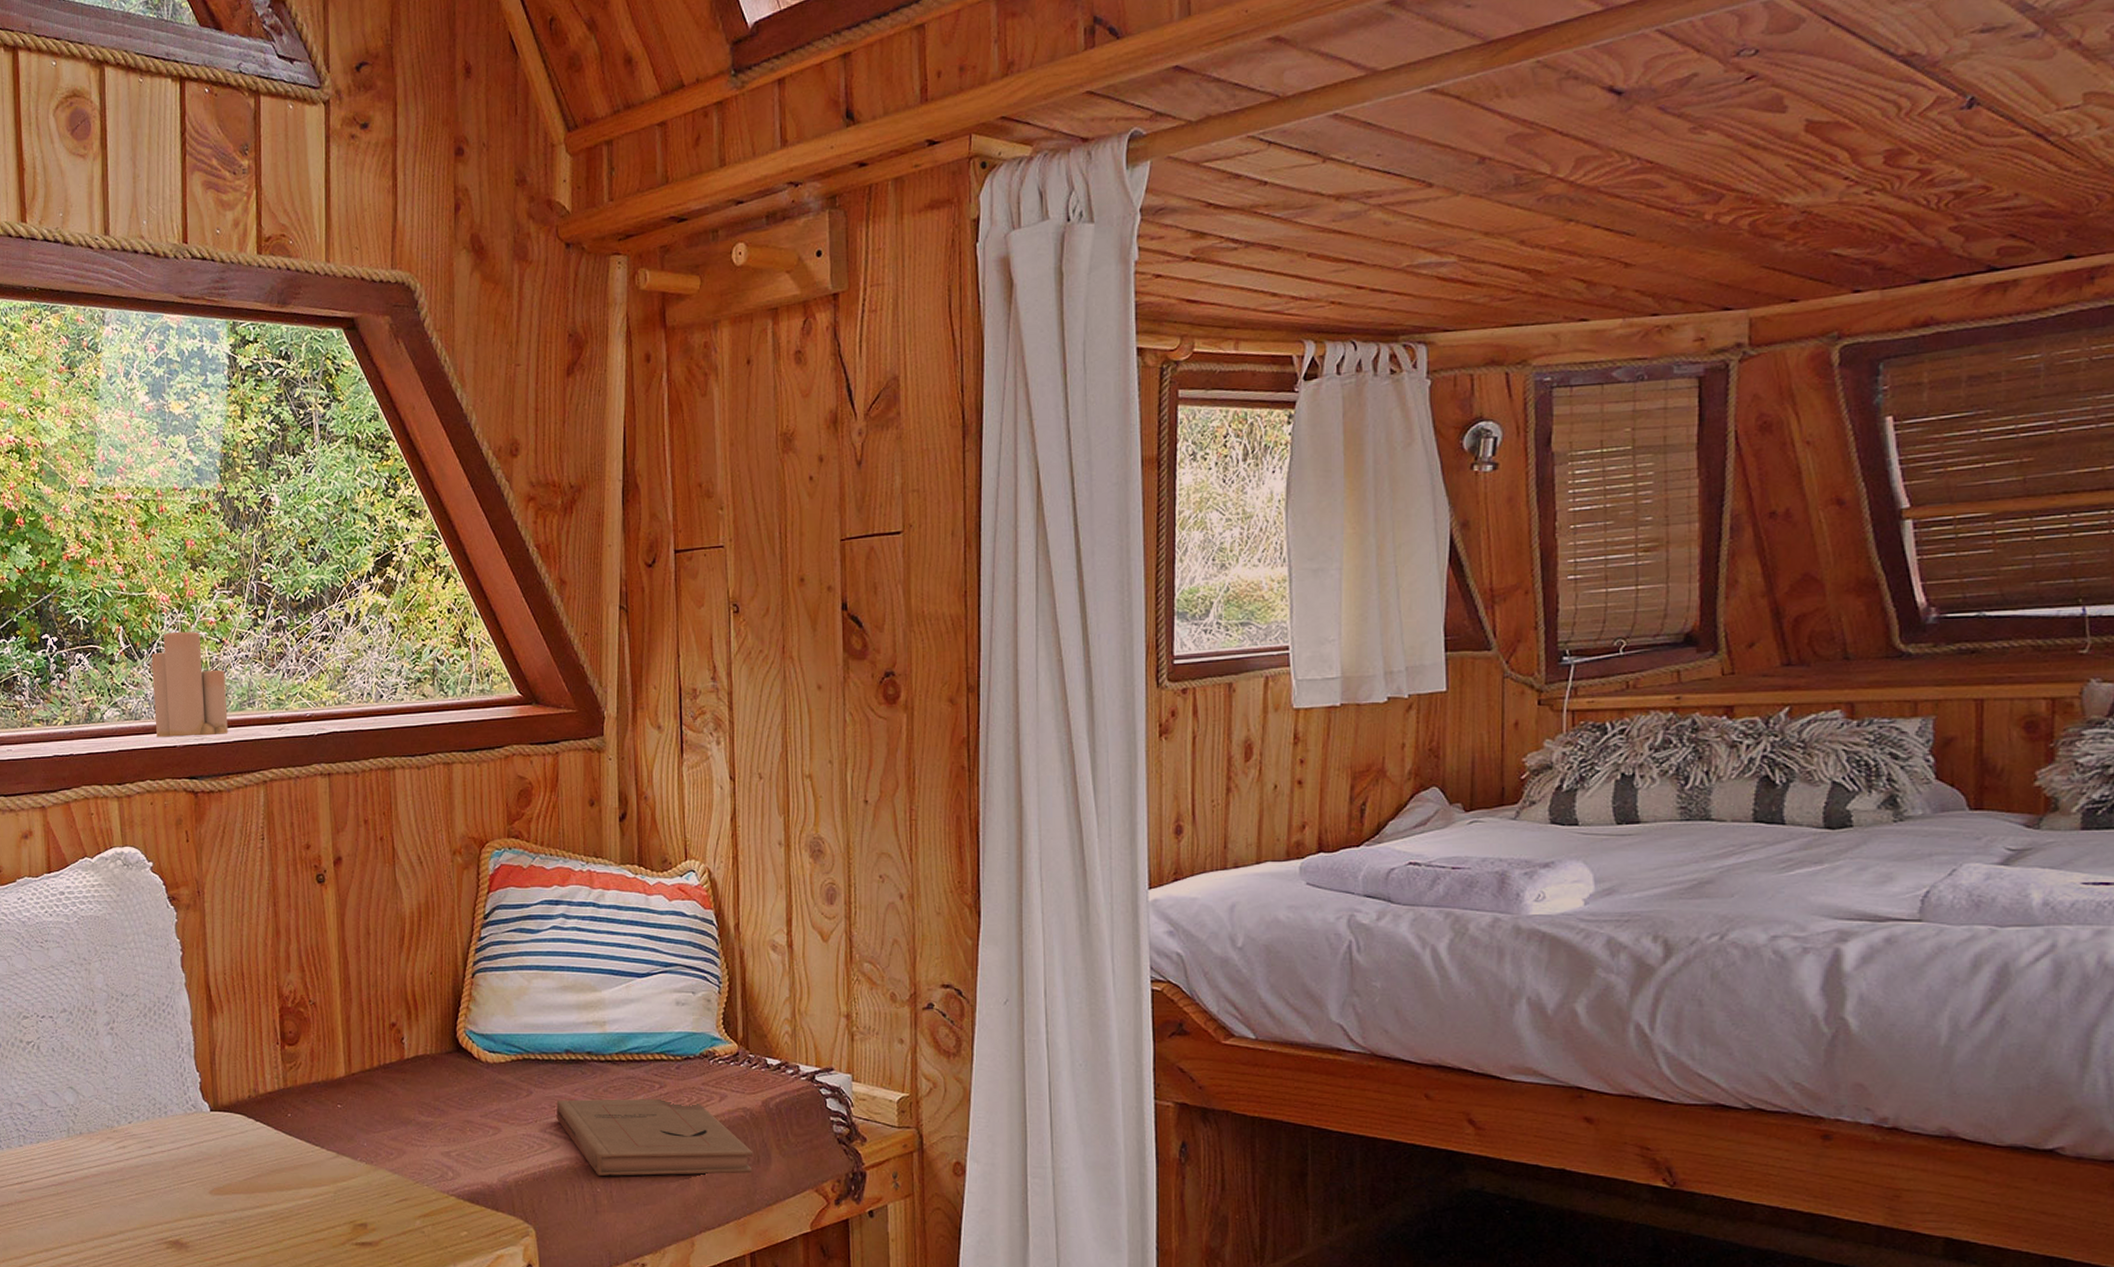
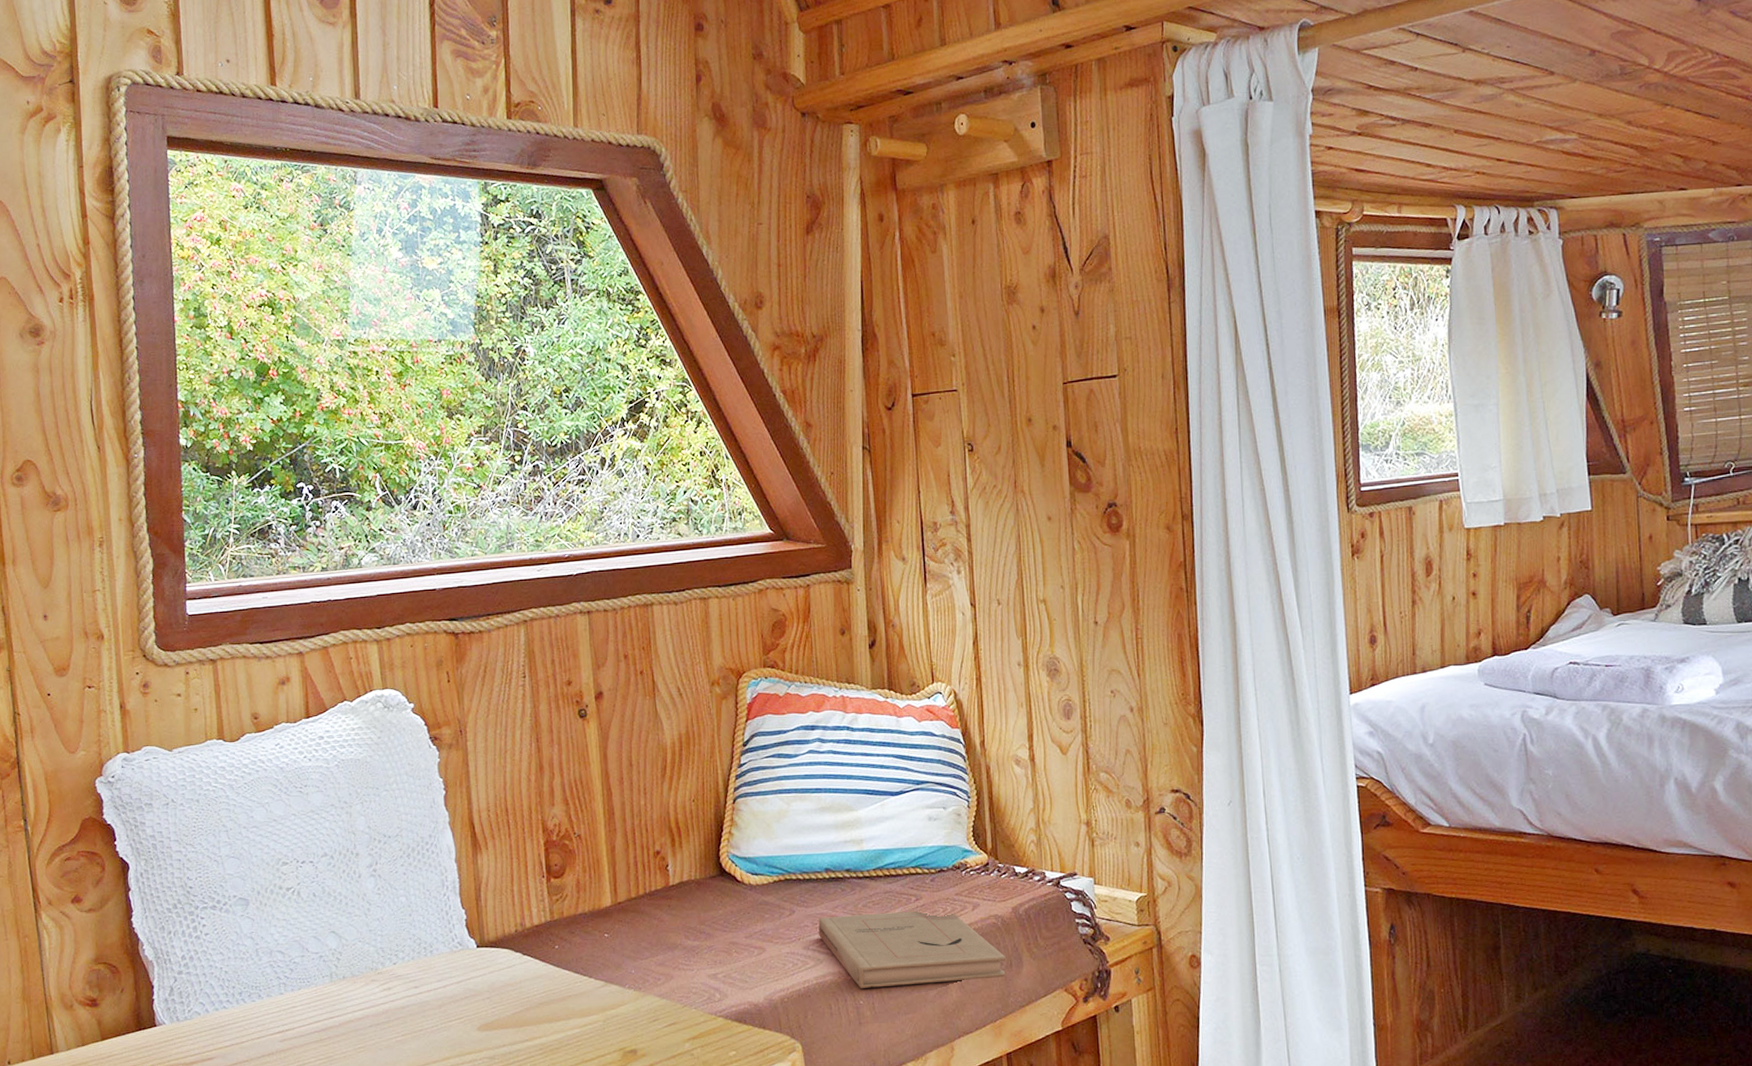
candle: present [151,620,228,737] -> none [409,467,488,581]

